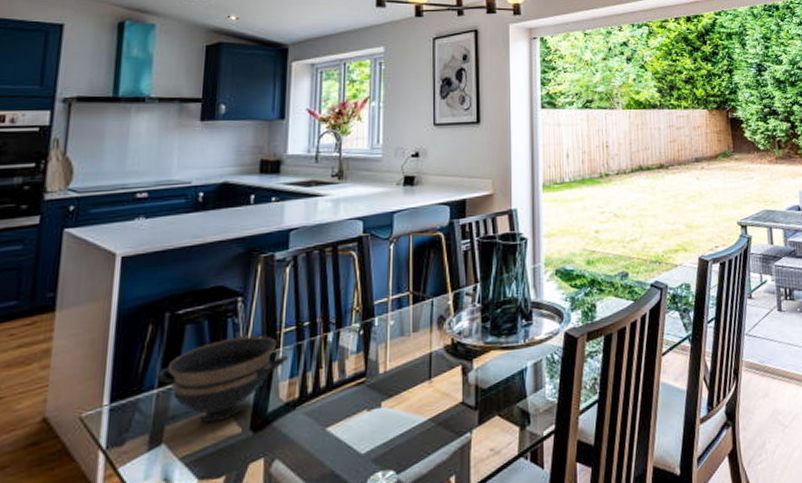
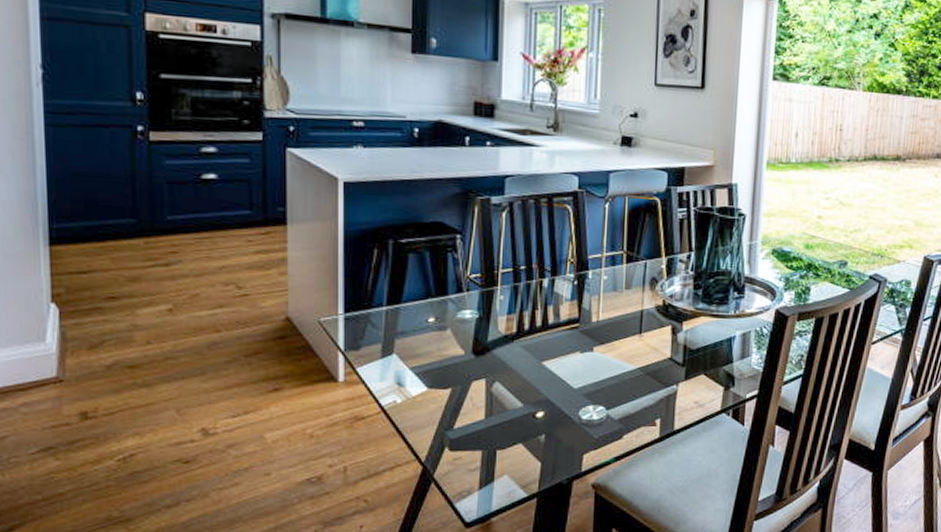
bowl: present [156,335,288,424] -> none [384,271,506,343]

